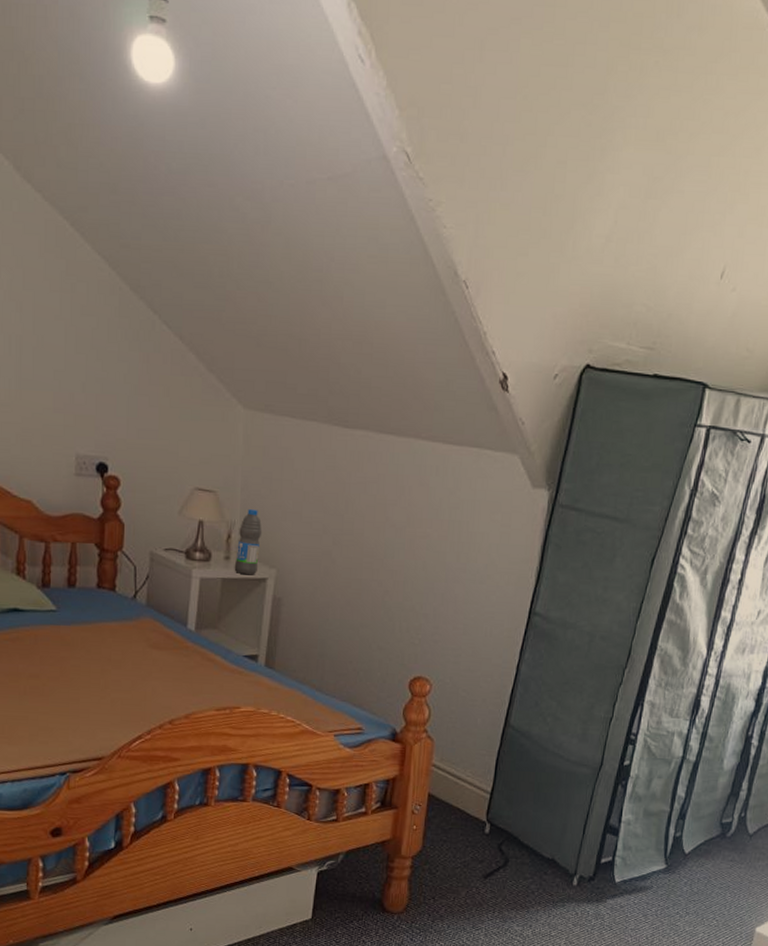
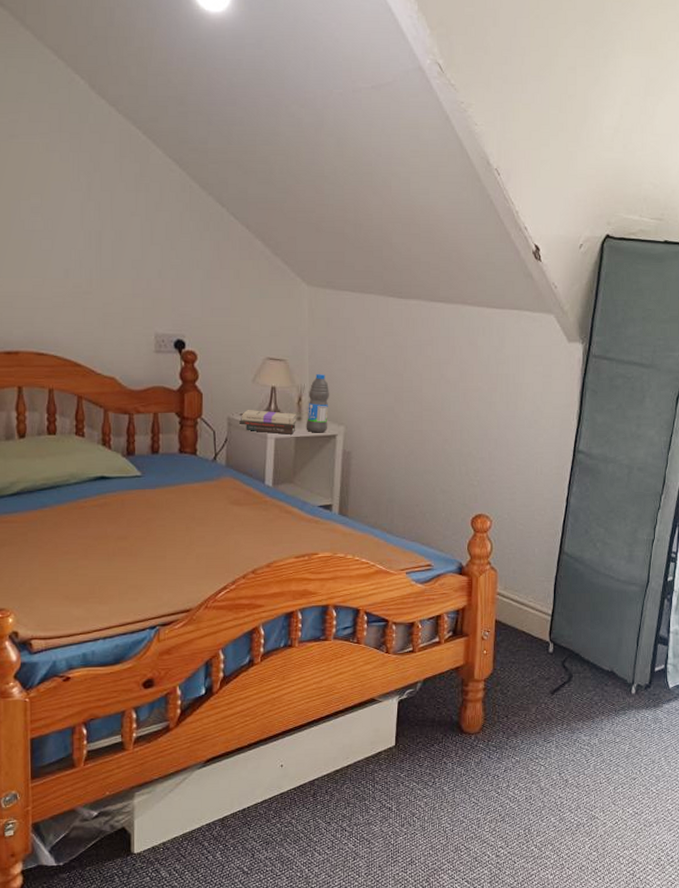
books: none [163,544,225,575] -> present [239,409,297,435]

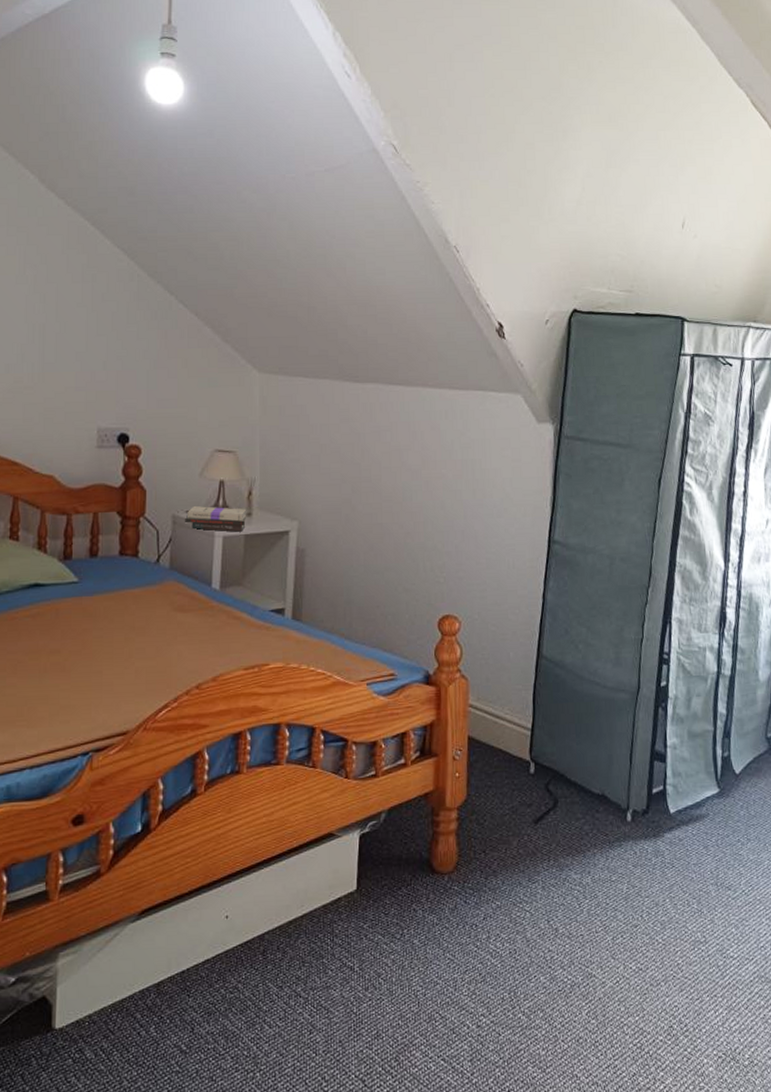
water bottle: present [306,373,330,433] -> none [256,464,283,530]

